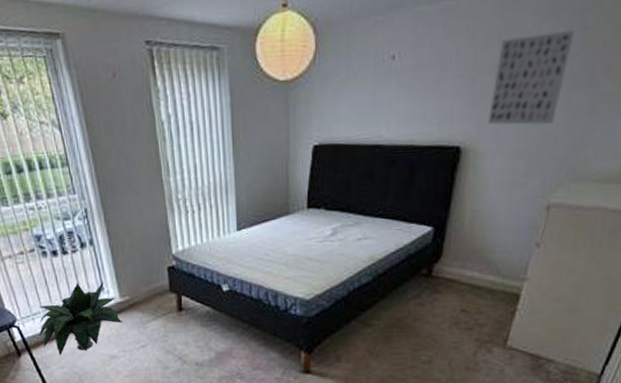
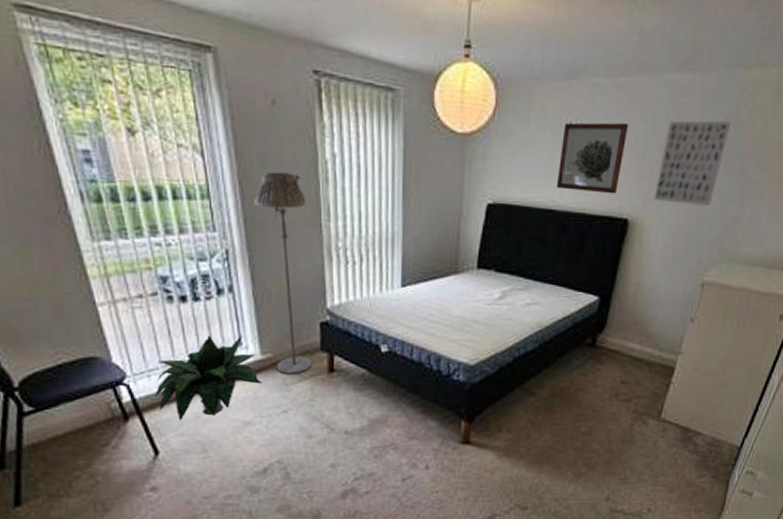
floor lamp: none [104,136,163,314] -> present [254,171,312,375]
wall art: none [381,48,456,124] -> present [556,122,629,194]

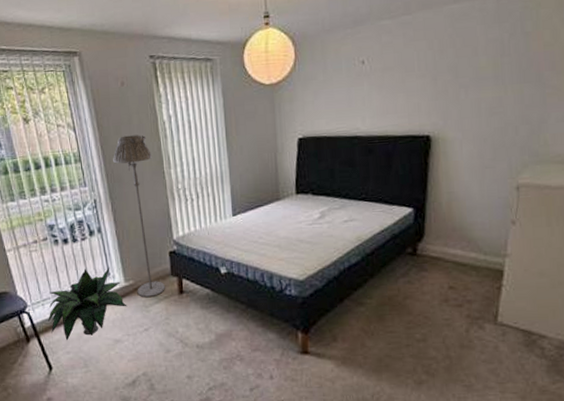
wall art: present [556,122,629,194] -> none [357,53,417,118]
wall art: present [653,120,731,207] -> none [451,35,518,116]

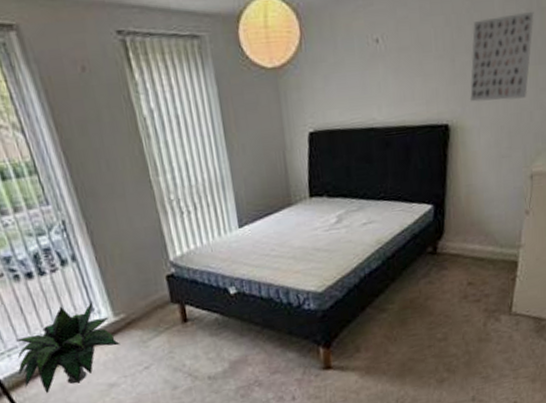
floor lamp: present [113,135,165,298] -> none [81,135,165,333]
wall art: none [451,35,518,116] -> present [469,11,534,102]

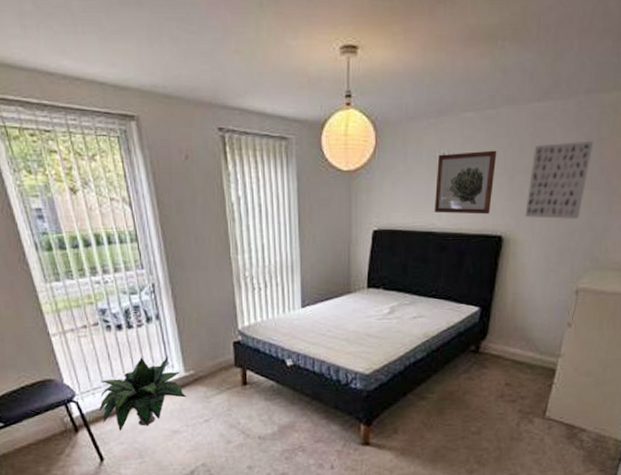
wall art: none [371,30,435,106] -> present [434,150,497,214]

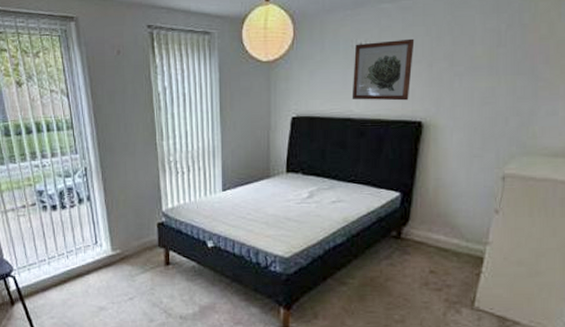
potted plant: present [98,357,187,430] -> none [33,236,113,305]
wall art: present [524,140,594,220] -> none [444,26,515,105]

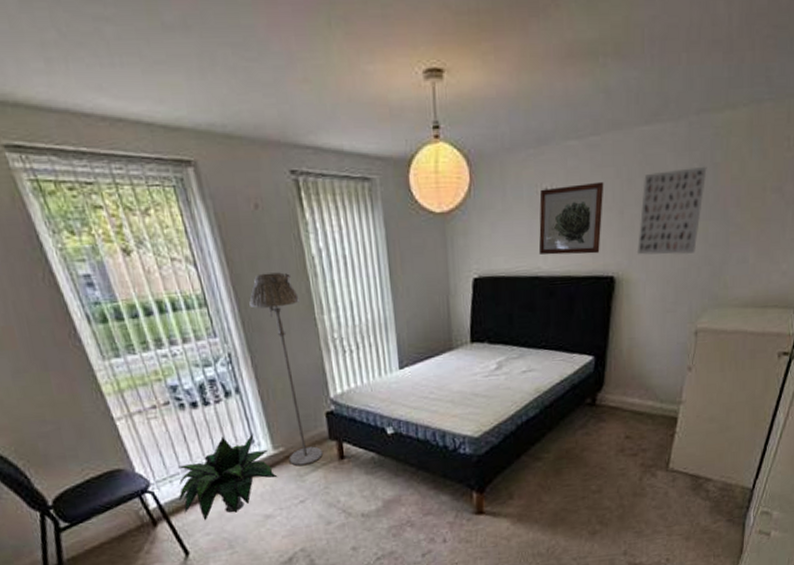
potted plant: none [33,236,113,305] -> present [177,434,278,520]
floor lamp: none [105,105,152,268] -> present [249,272,323,467]
wall art: none [444,26,515,105] -> present [636,166,707,255]

